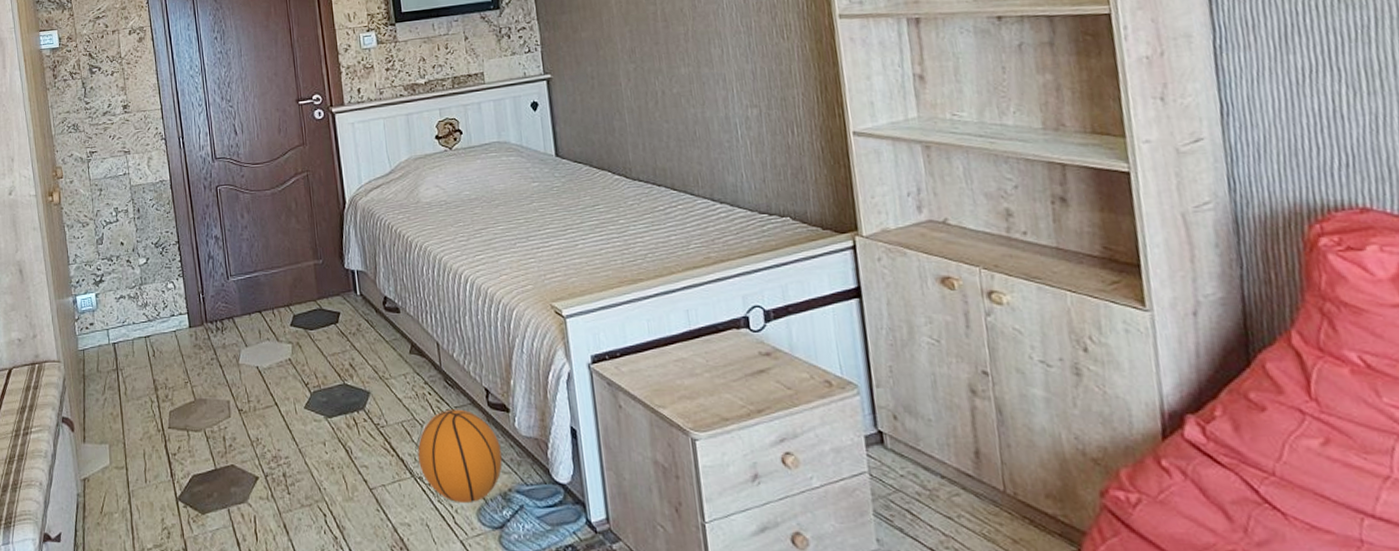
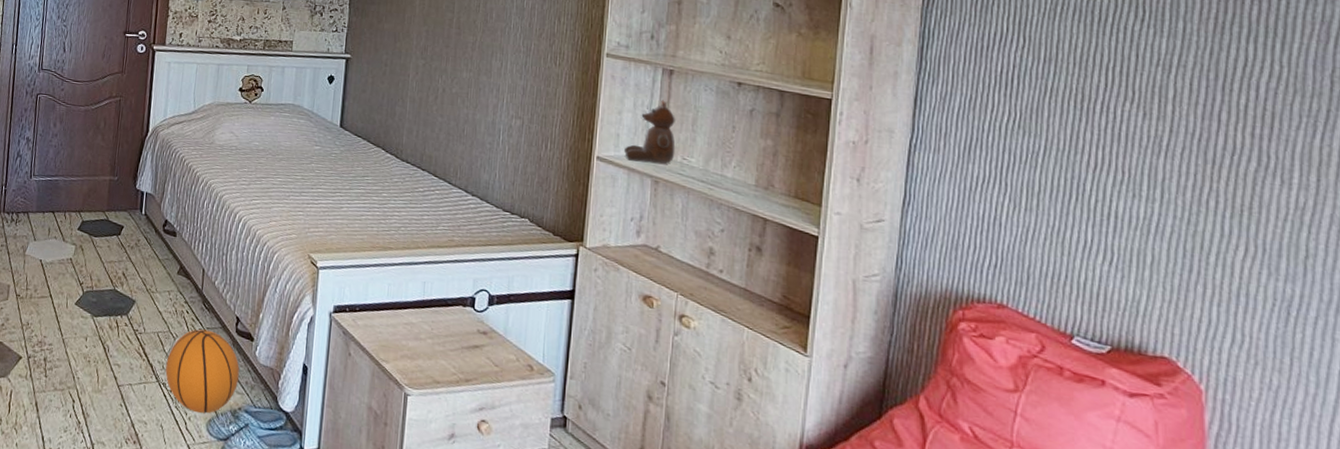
teddy bear: none [882,53,942,129] -> present [624,100,676,165]

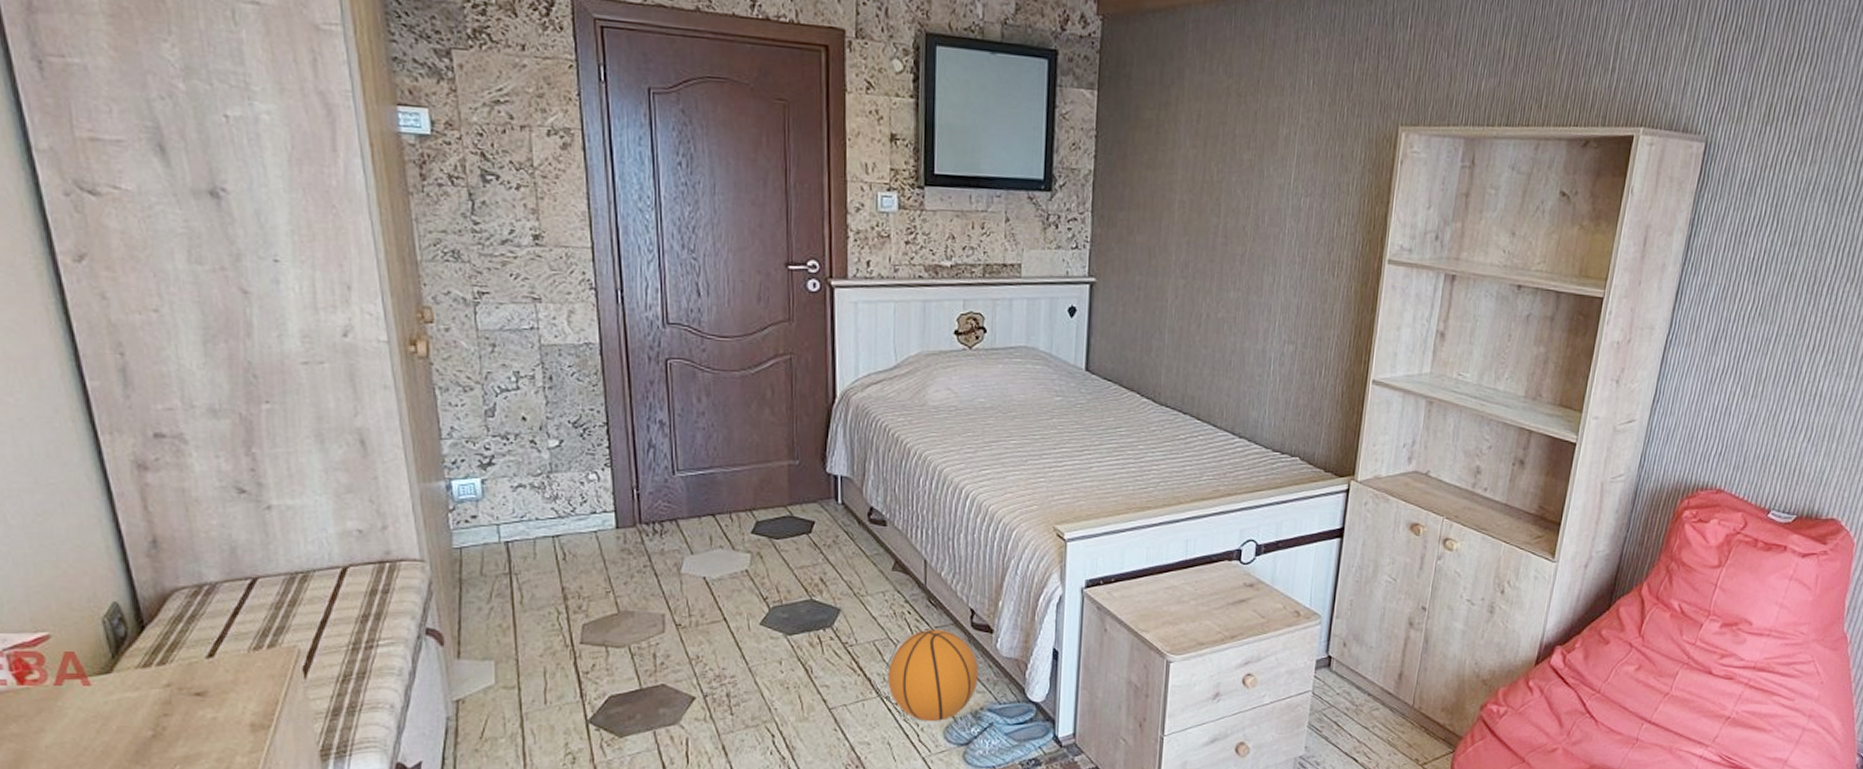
teddy bear: present [624,100,676,165] -> none [1401,310,1454,383]

